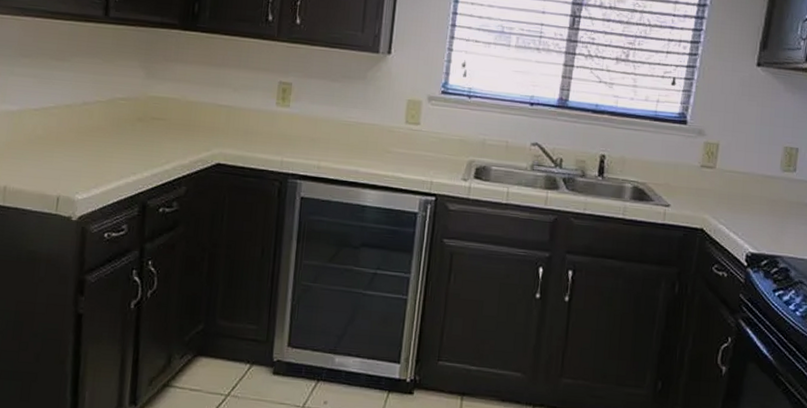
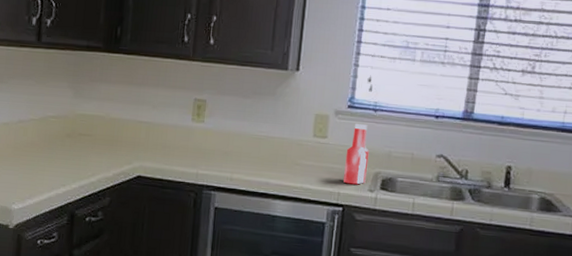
ketchup bottle: none [436,110,463,174] -> present [343,124,369,185]

